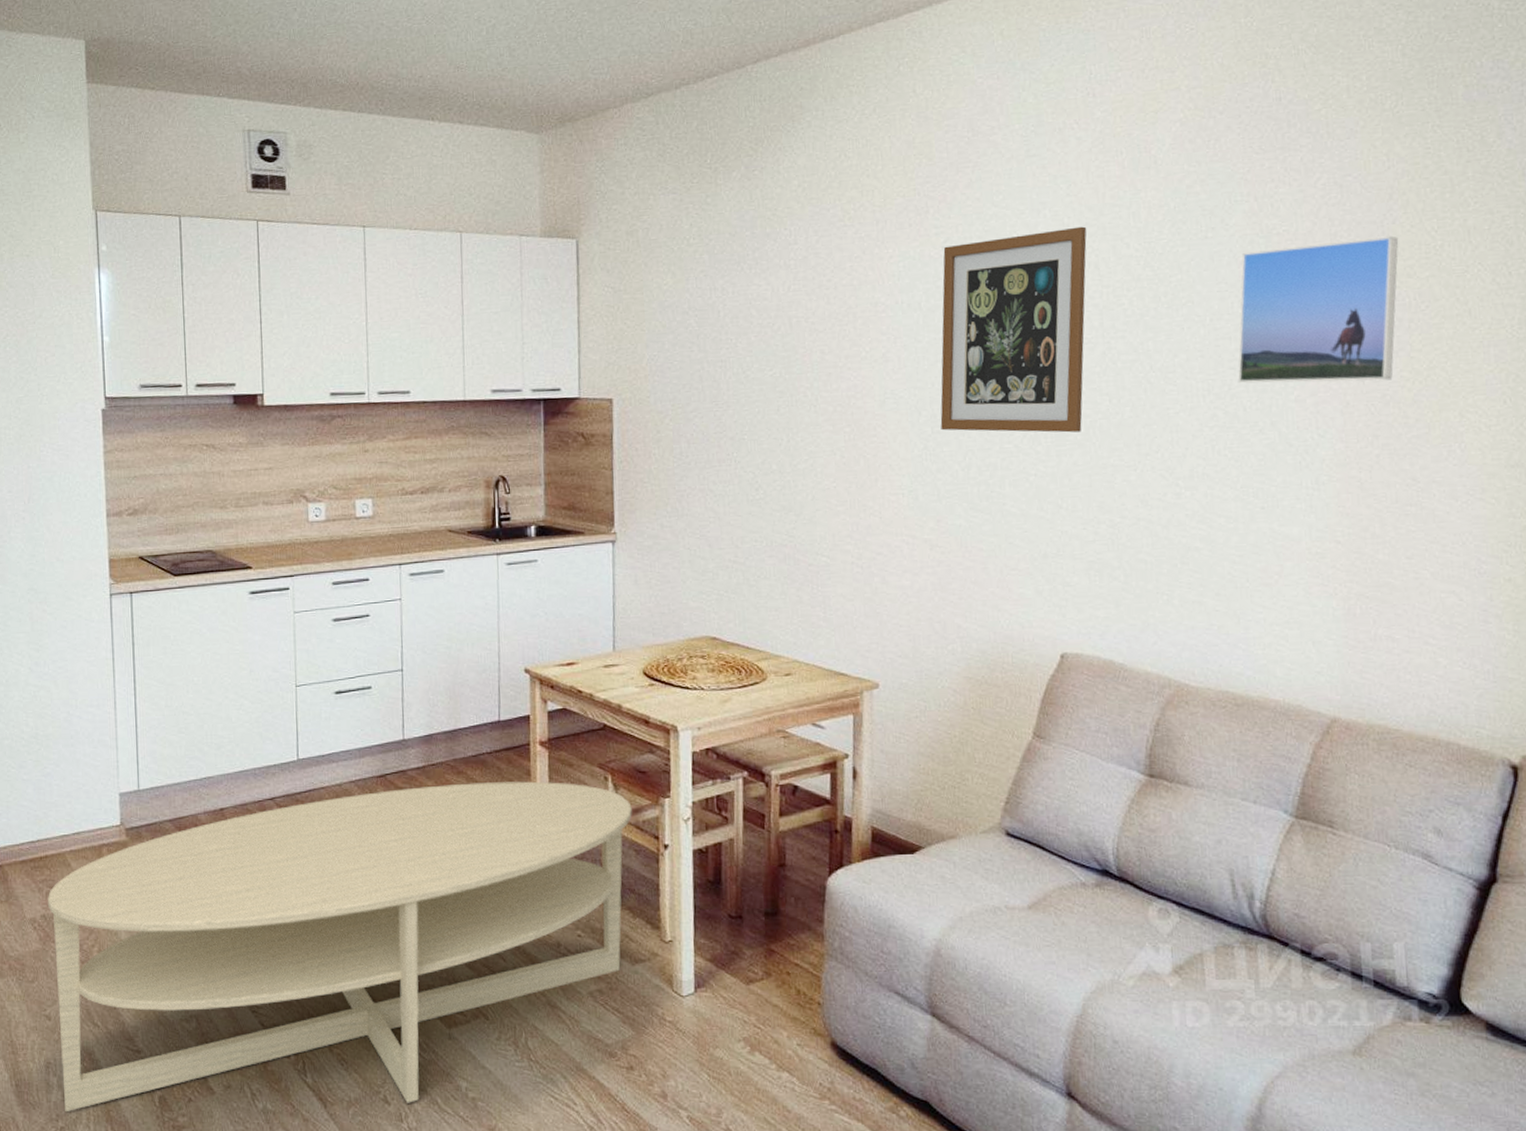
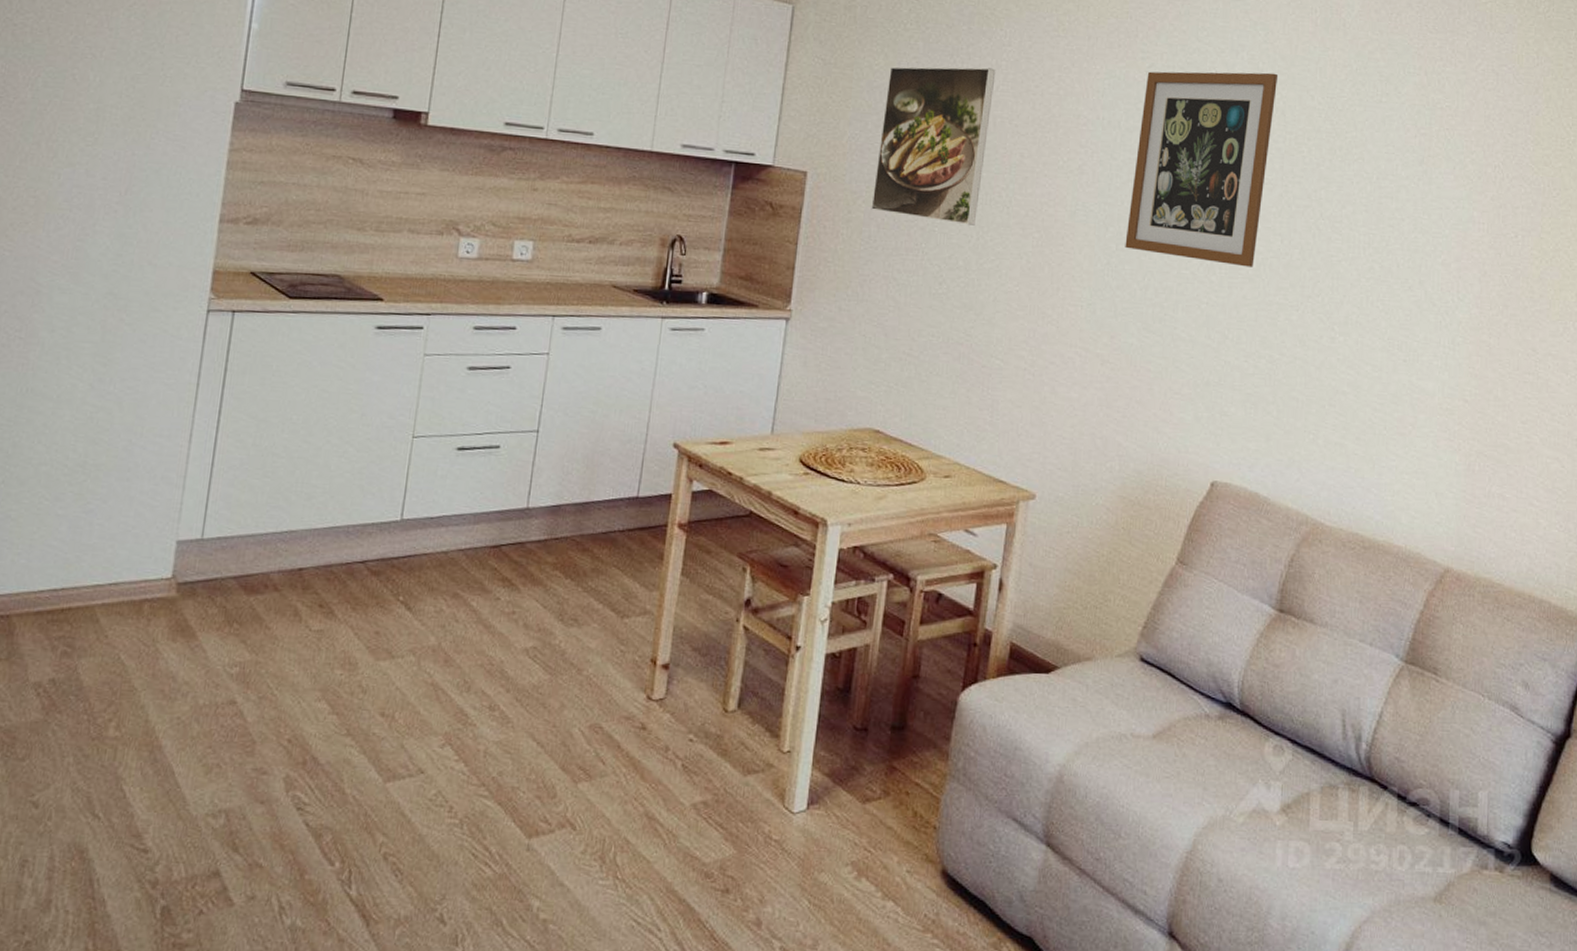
coffee table: present [47,781,632,1111] -> none [36,562,768,924]
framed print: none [678,269,786,429] -> present [871,66,996,226]
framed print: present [1237,236,1399,384] -> none [1394,120,1540,256]

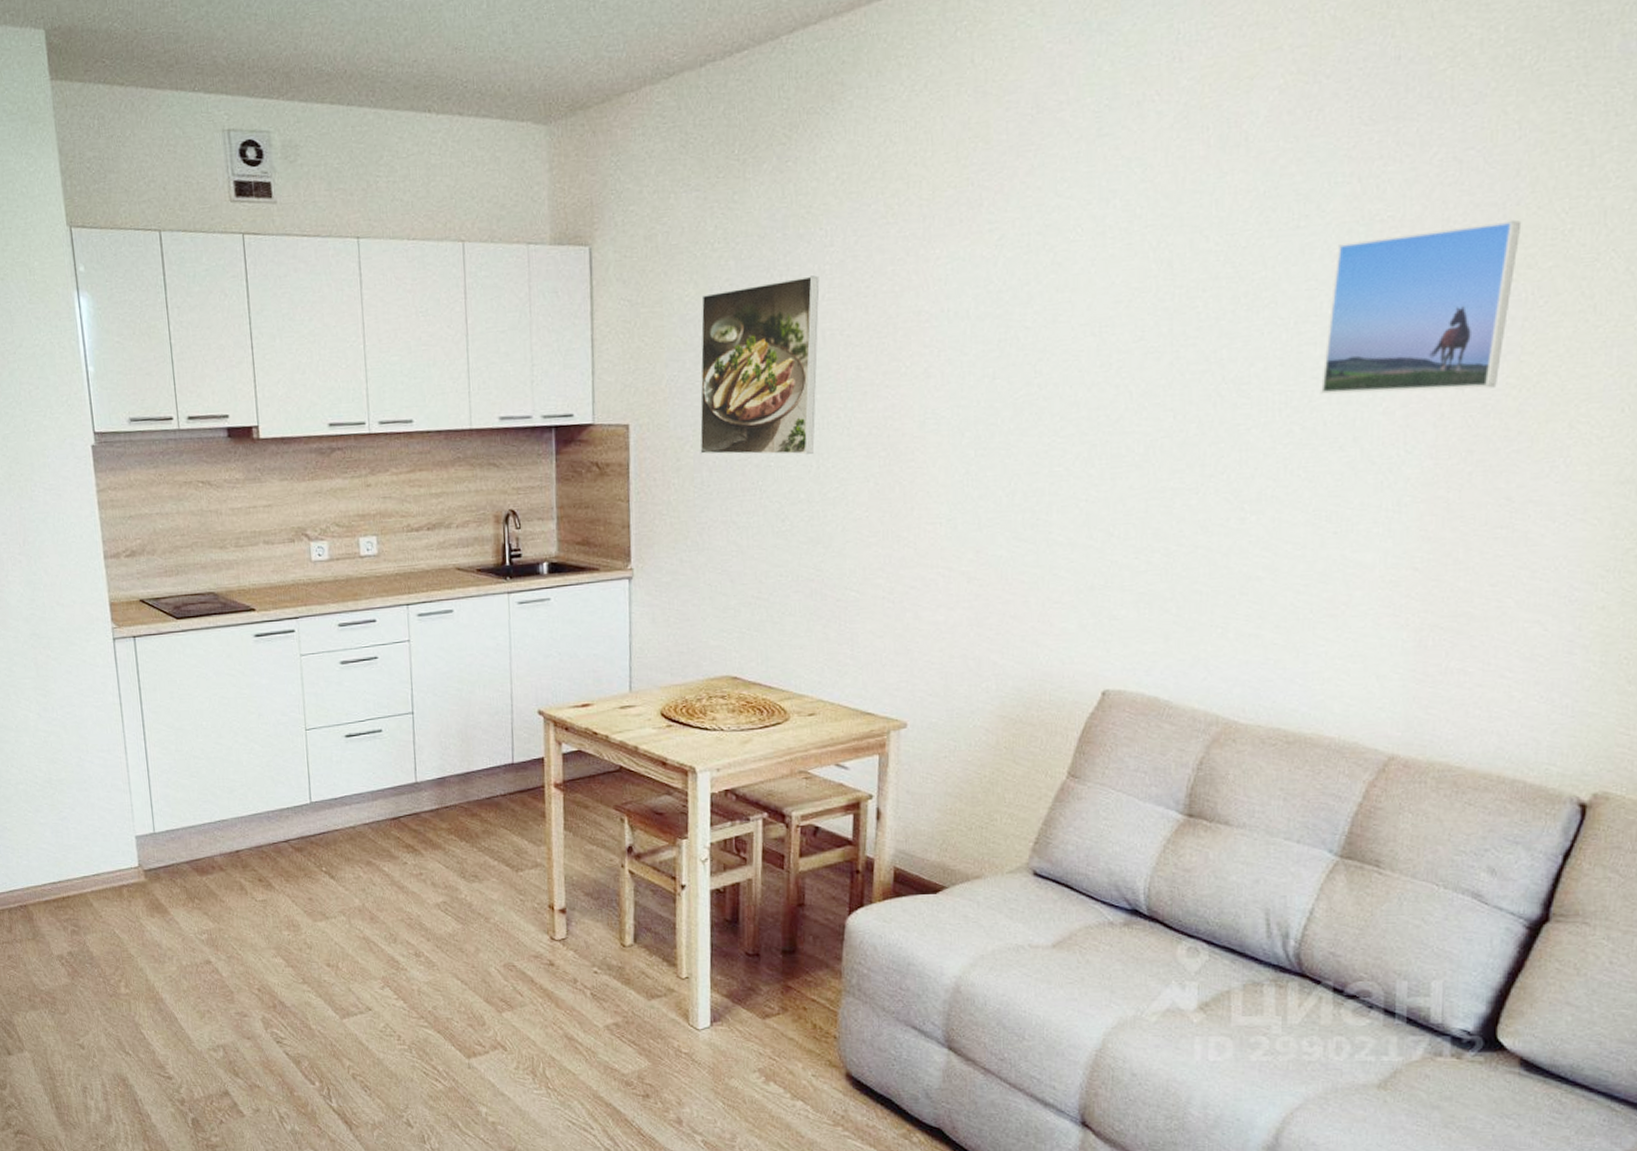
wall art: present [1125,71,1279,267] -> none [985,217,1162,454]
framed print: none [1394,120,1540,256] -> present [1320,219,1522,395]

